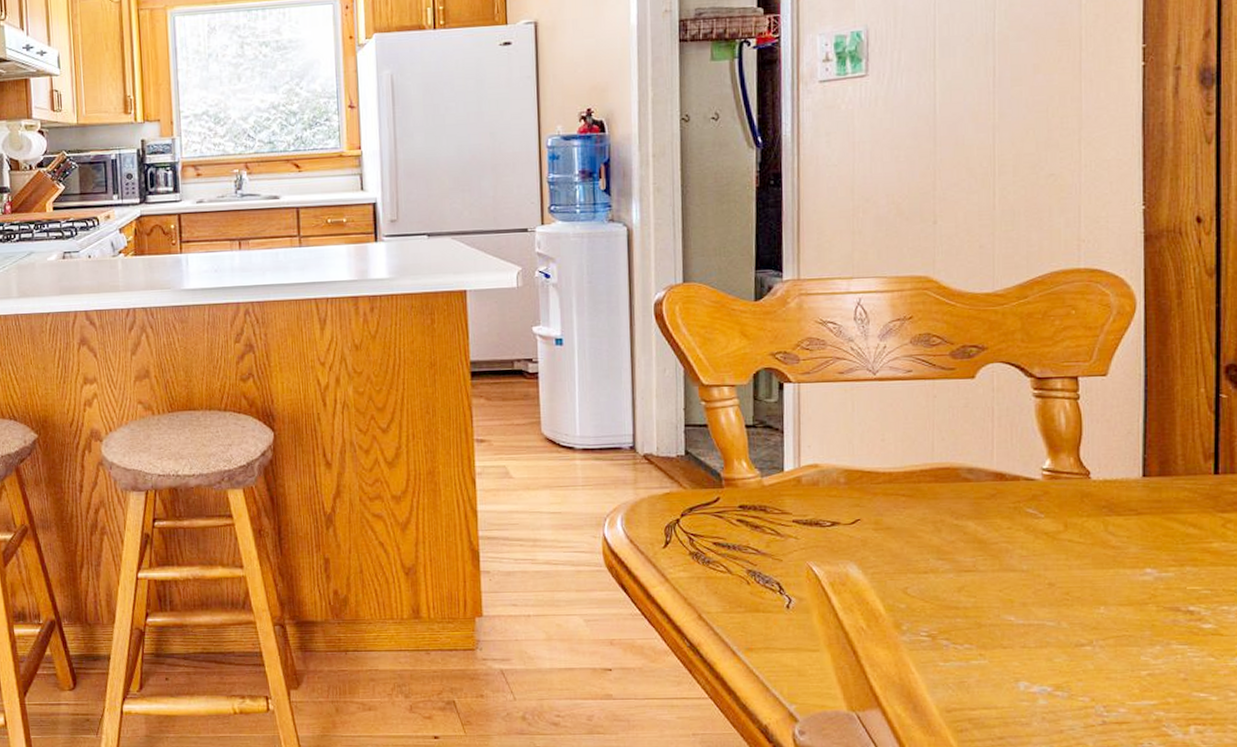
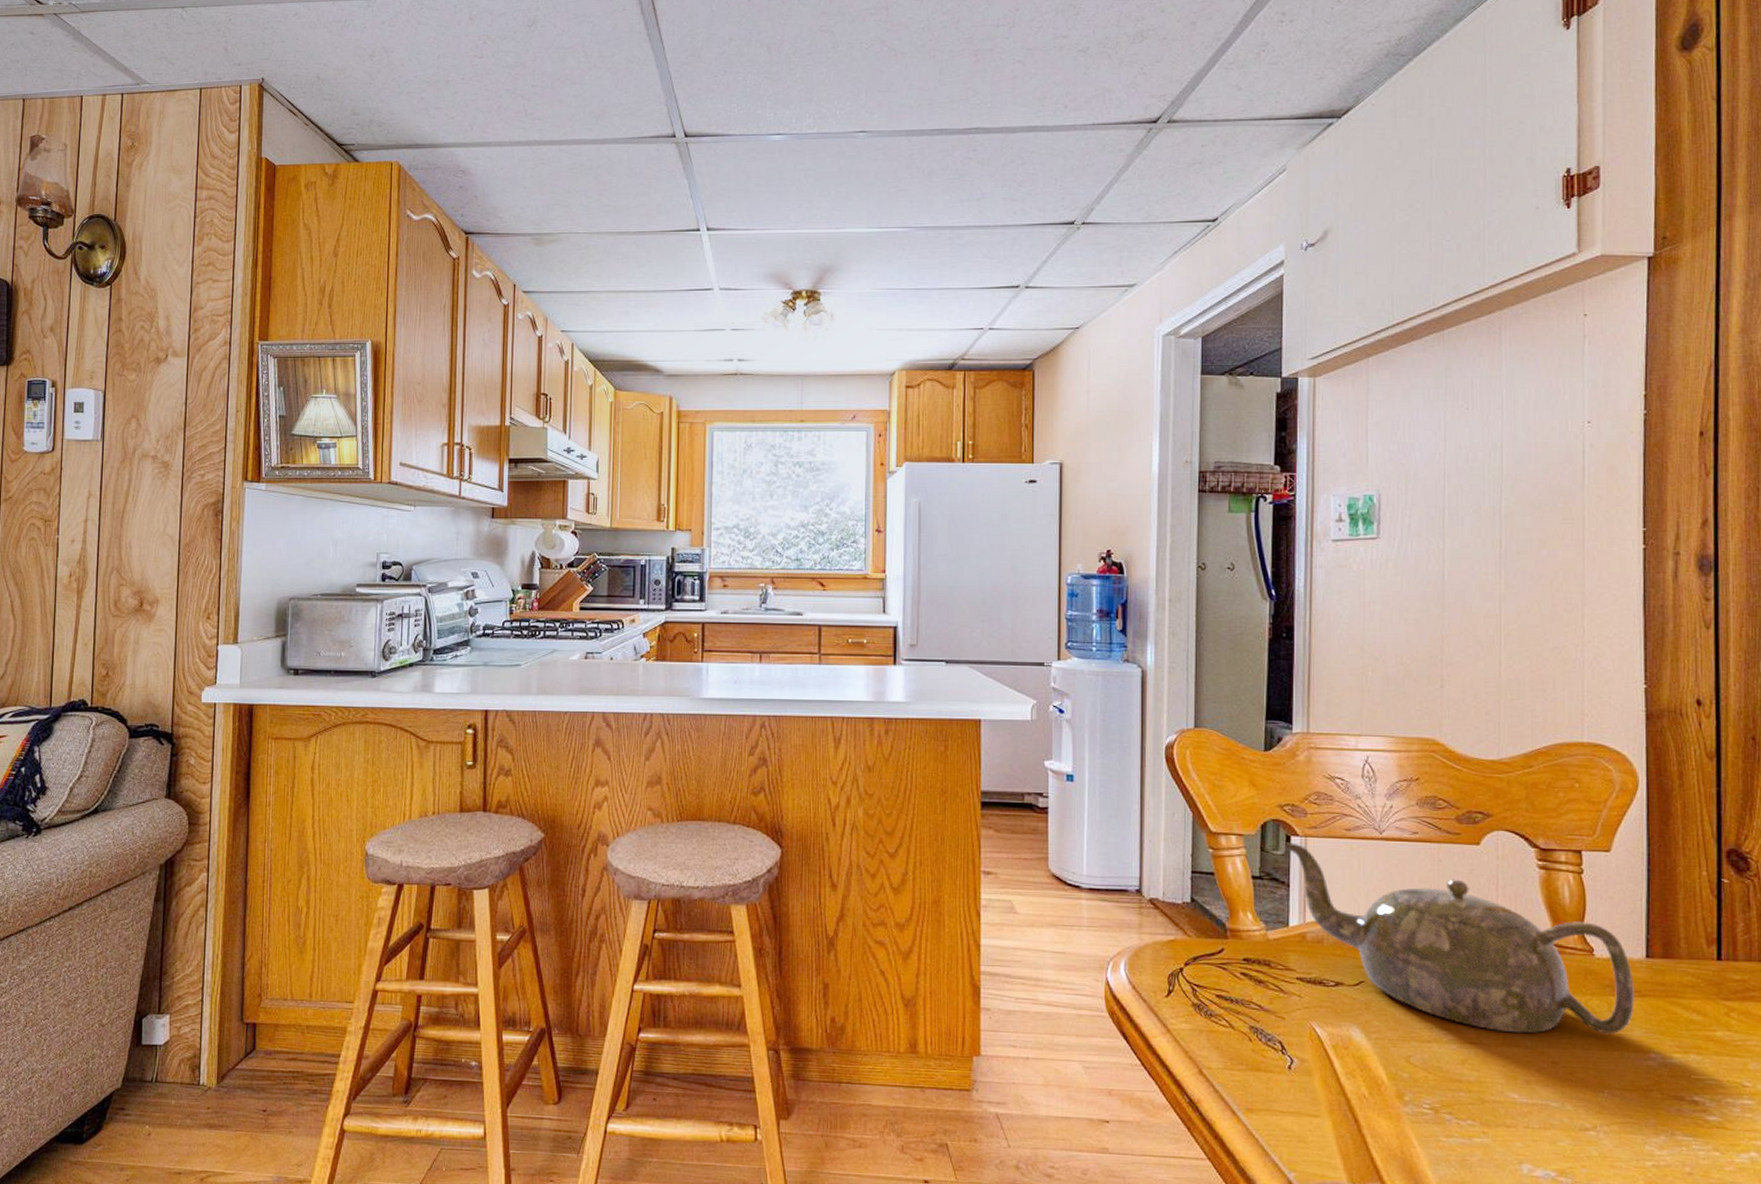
teapot: none [778,389,1132,559] -> present [1285,842,1636,1035]

